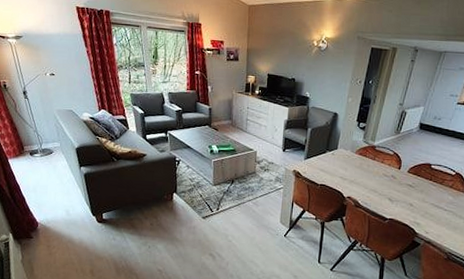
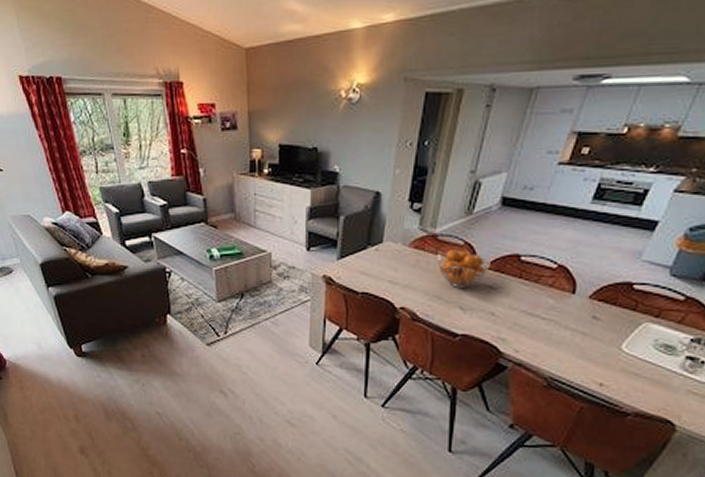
fruit basket: none [375,157,411,185] -> present [437,248,490,288]

